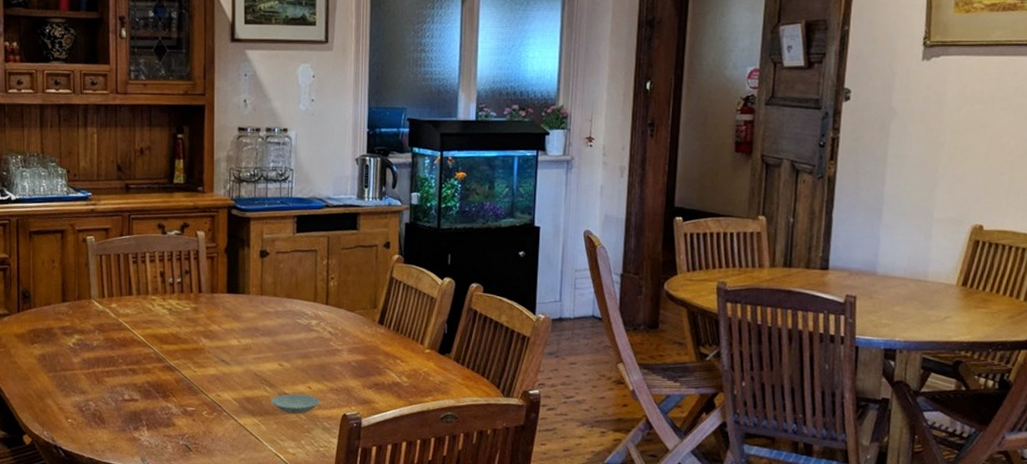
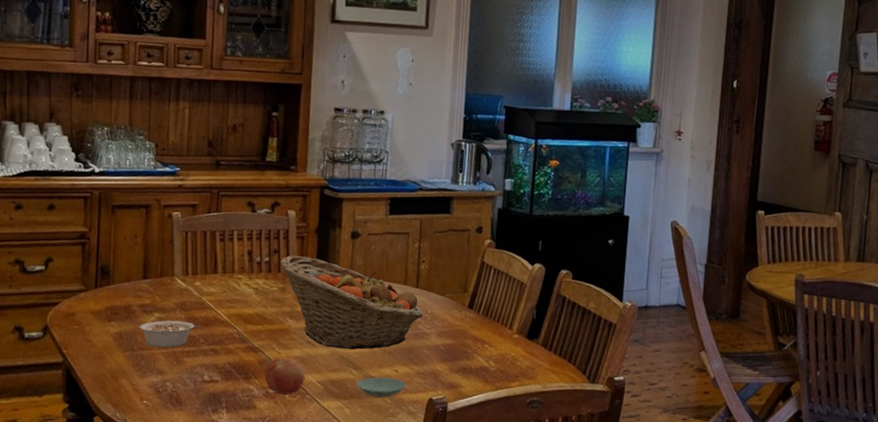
legume: none [60,341,119,369] -> present [139,320,201,348]
fruit: none [182,376,221,413] -> present [264,358,305,395]
fruit basket: none [191,275,334,367] -> present [279,255,423,350]

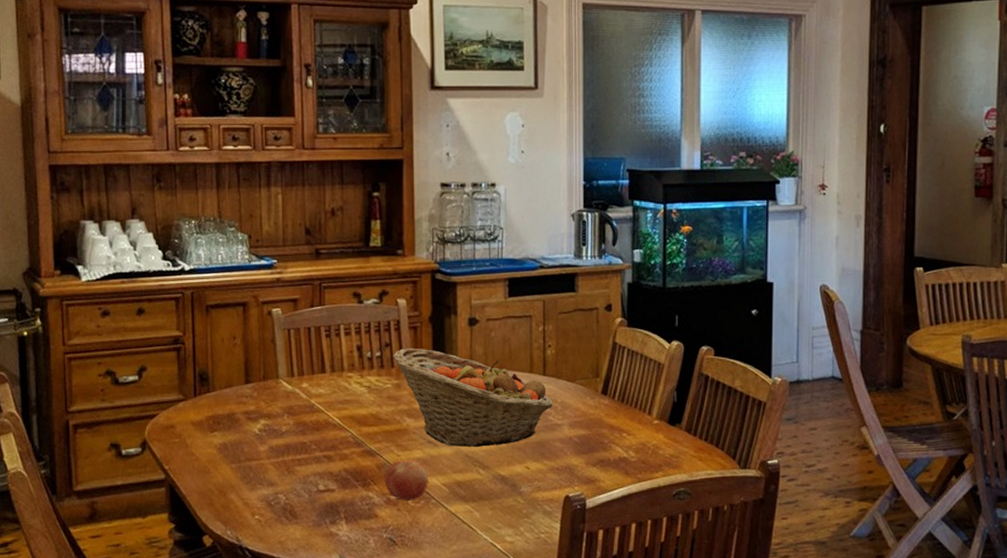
legume: present [139,320,201,348] -> none [244,426,311,458]
saucer: present [356,377,407,398] -> none [485,475,540,498]

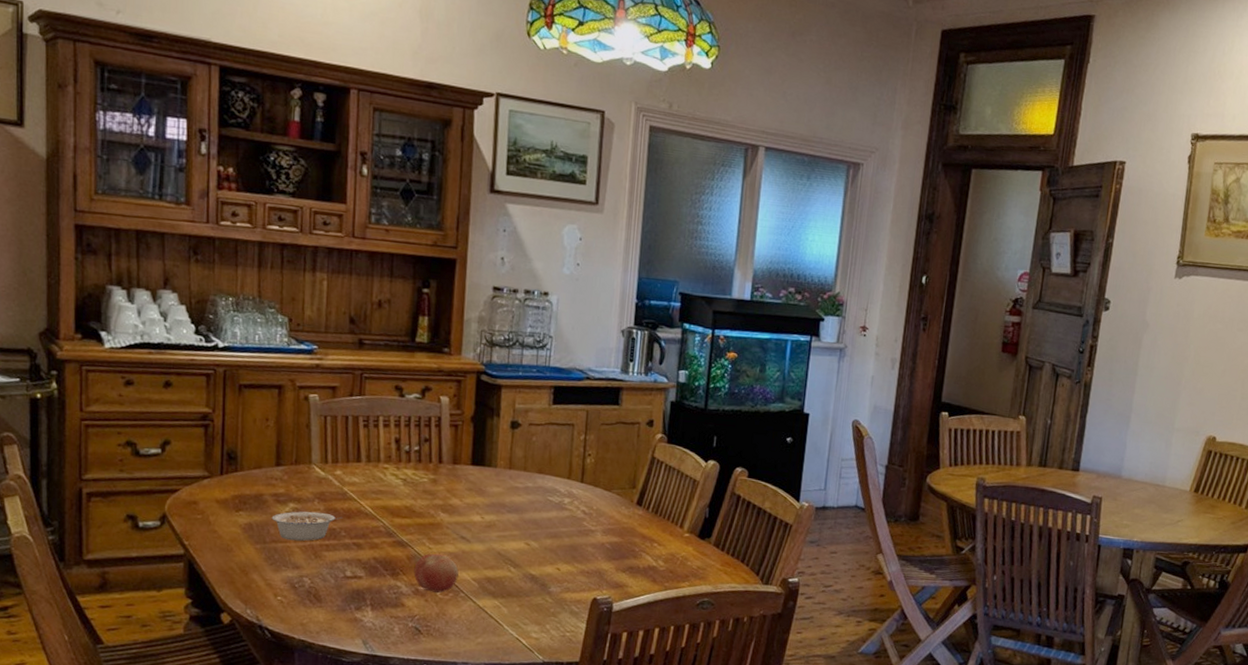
legume: none [244,426,311,458] -> present [271,511,342,541]
fruit basket: present [392,347,553,447] -> none [430,444,588,546]

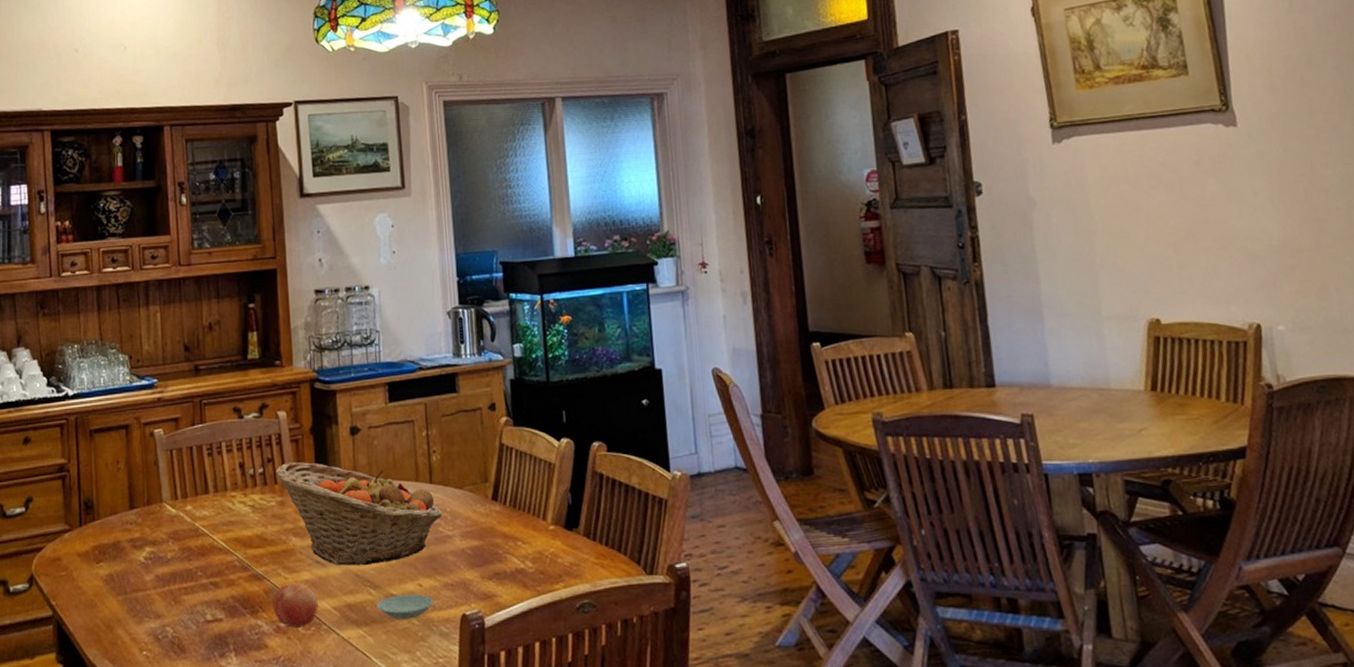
legume: present [271,511,342,541] -> none [130,553,197,588]
fruit basket: none [430,444,588,546] -> present [274,461,442,566]
saucer: none [514,575,570,597] -> present [376,594,434,619]

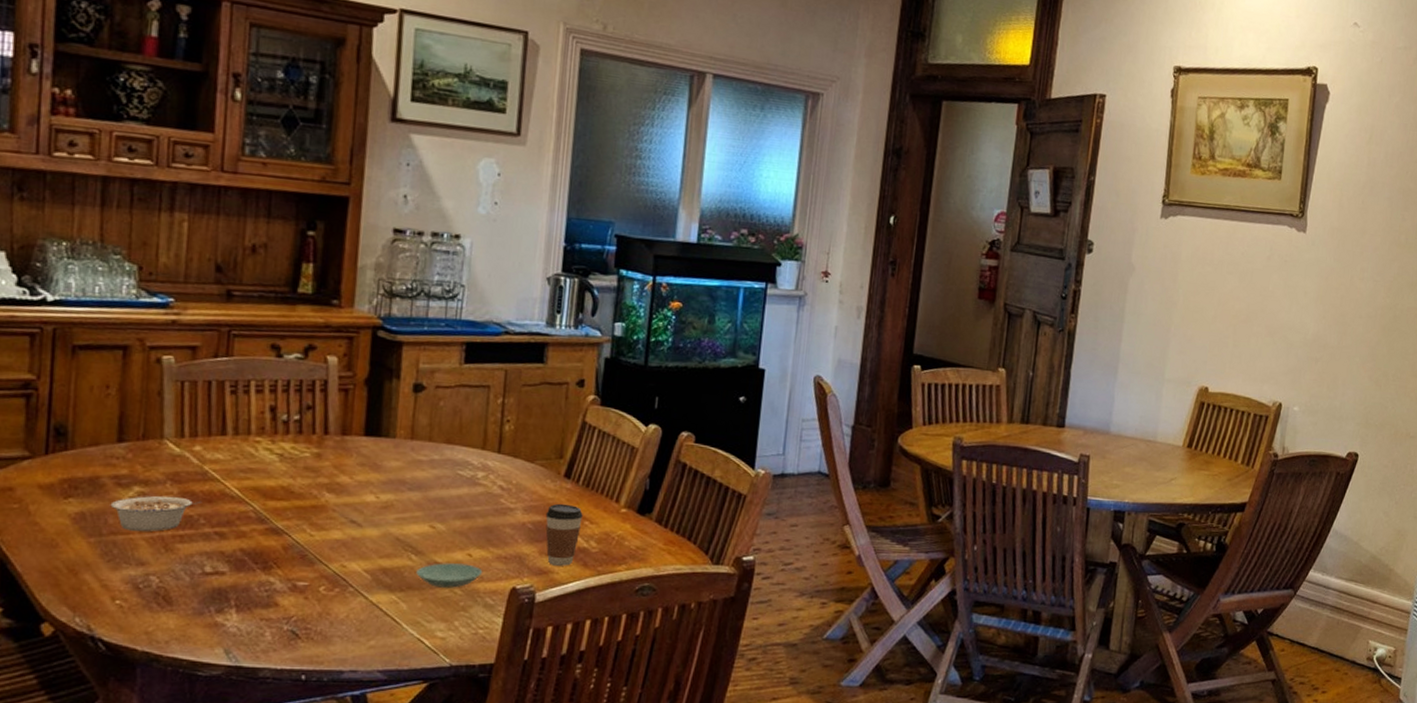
legume: none [130,553,197,588] -> present [110,495,201,532]
fruit: present [273,583,318,628] -> none [291,541,347,588]
fruit basket: present [274,461,442,566] -> none [314,412,506,530]
coffee cup: none [481,526,516,589] -> present [545,503,583,566]

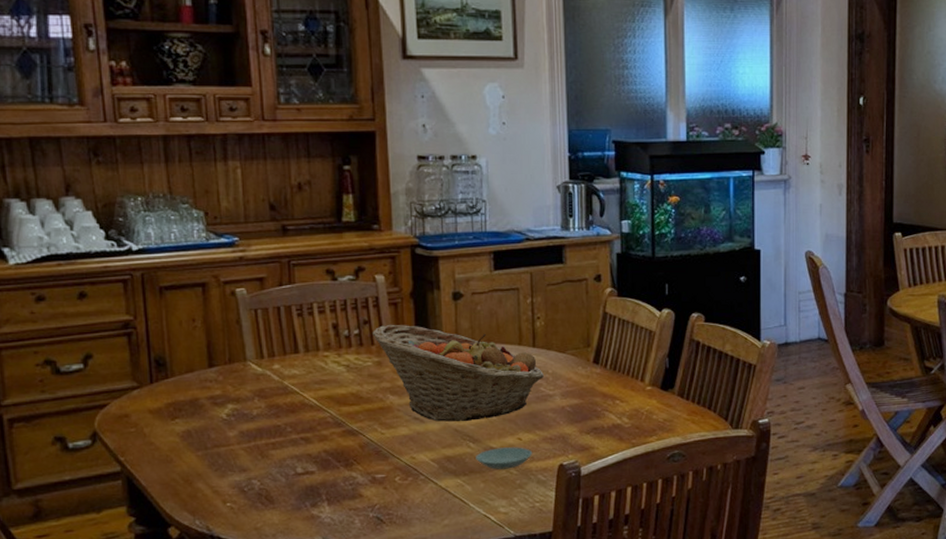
legume: present [110,495,201,532] -> none [210,410,286,443]
fruit basket: none [314,412,506,530] -> present [371,324,544,422]
coffee cup: present [545,503,583,566] -> none [581,386,614,442]

